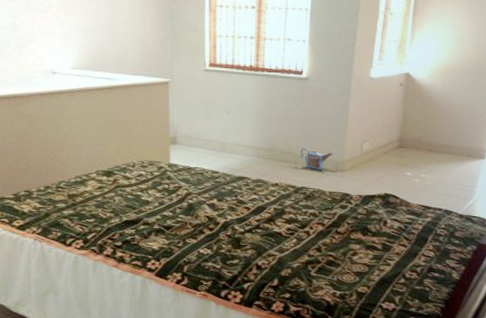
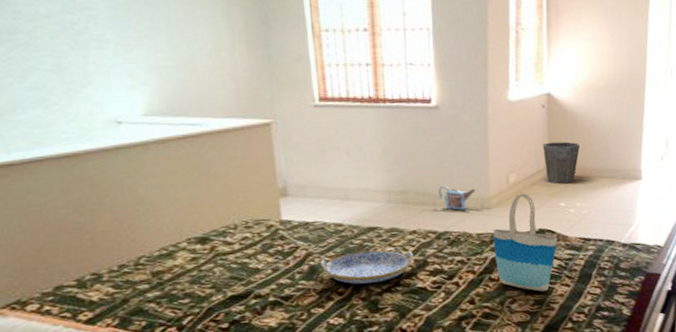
serving tray: none [197,196,274,224] -> present [320,250,414,285]
tote bag: none [343,160,401,248] -> present [492,193,558,292]
waste bin: none [396,117,431,156] -> present [542,142,580,184]

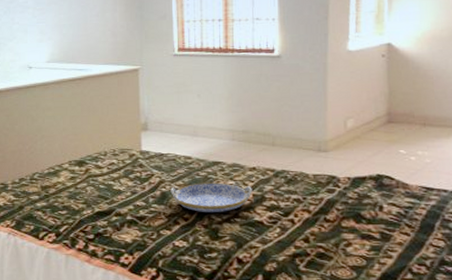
watering can: present [438,186,476,210] -> none [277,128,313,151]
tote bag: present [492,193,558,292] -> none [329,138,397,237]
waste bin: present [542,142,580,184] -> none [382,90,423,131]

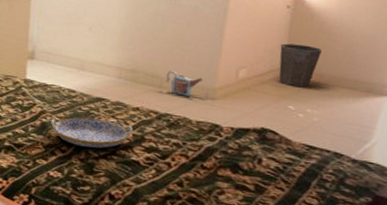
watering can: none [277,128,313,151] -> present [165,71,203,97]
waste bin: none [382,90,423,131] -> present [279,43,323,88]

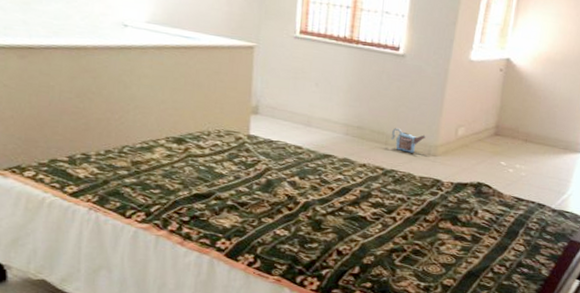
serving tray: present [50,117,133,149] -> none [276,174,360,205]
waste bin: present [279,43,323,88] -> none [493,104,529,145]

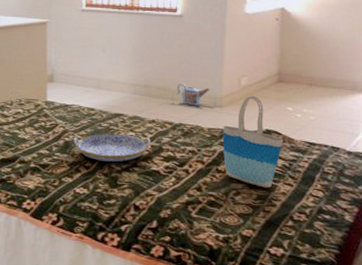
serving tray: none [276,174,360,205] -> present [73,133,151,163]
tote bag: none [432,146,493,240] -> present [222,95,284,188]

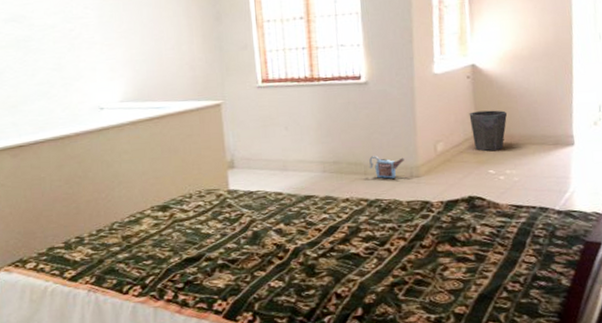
serving tray: present [73,133,151,163] -> none [262,217,347,250]
tote bag: present [222,95,284,188] -> none [422,161,489,259]
waste bin: none [274,52,310,90] -> present [469,110,508,151]

